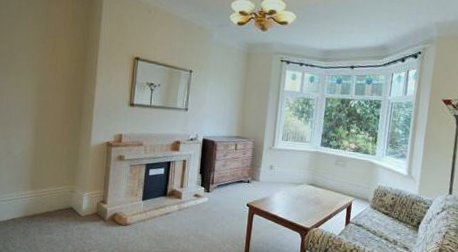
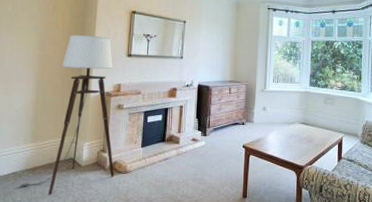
floor lamp: none [17,79,115,243] -> present [18,34,115,195]

